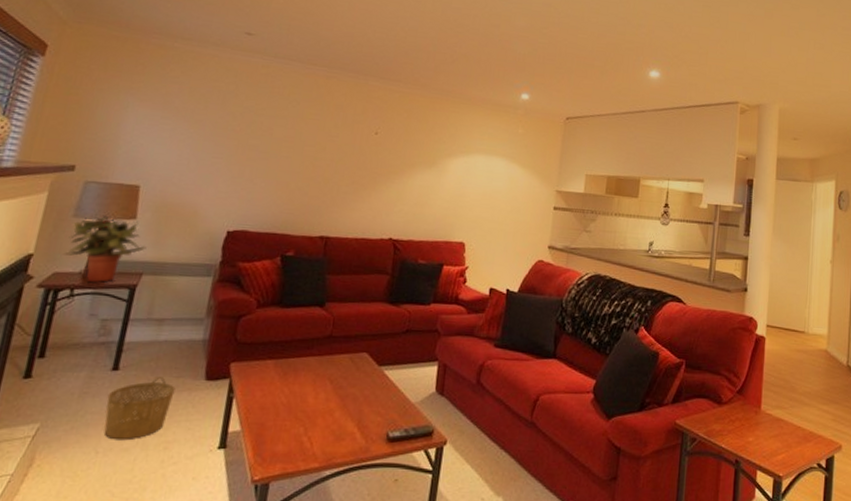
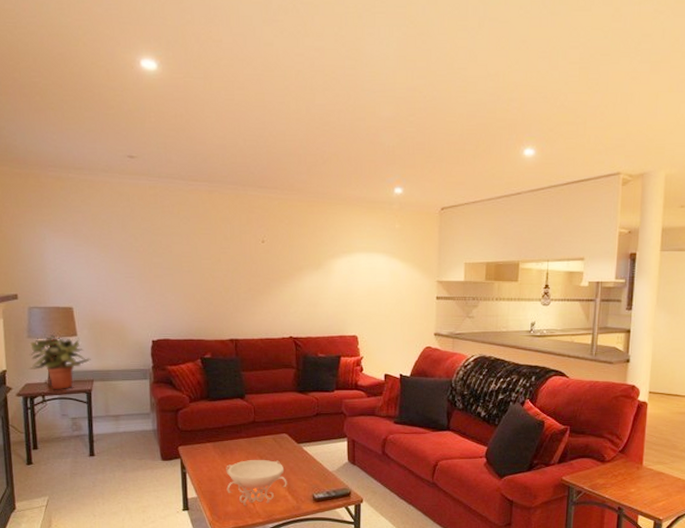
basket: present [104,375,175,439] -> none [91,458,141,506]
decorative bowl: none [280,383,359,445] -> present [226,459,287,506]

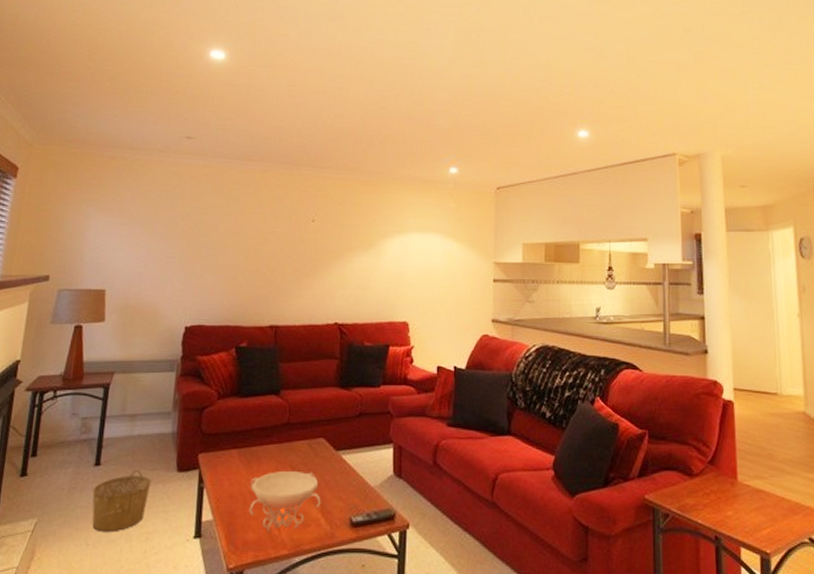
potted plant: present [28,335,91,390] -> none [44,321,116,384]
basket: none [91,458,141,506] -> present [92,469,151,531]

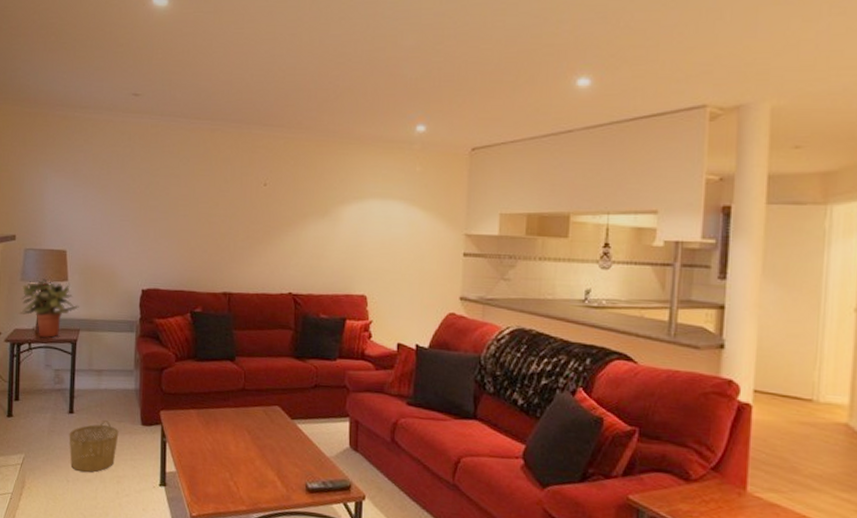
potted plant: none [44,321,116,384] -> present [18,279,79,339]
decorative bowl: present [249,470,321,533] -> none [209,433,277,489]

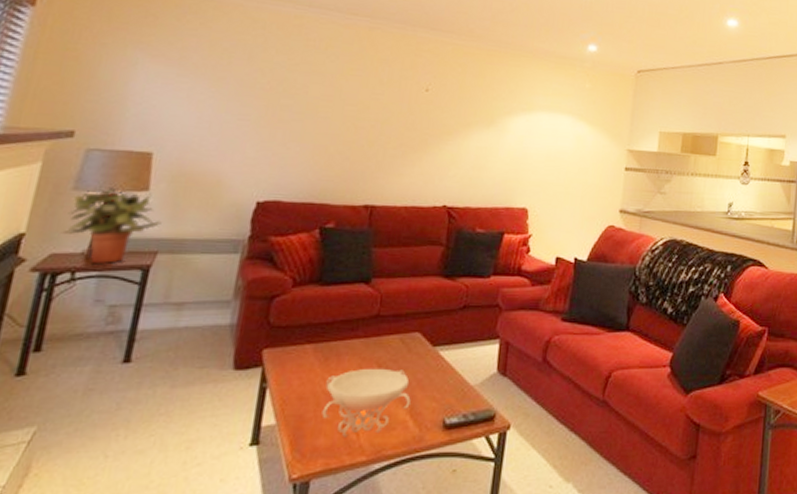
basket: present [69,419,119,472] -> none [114,366,199,440]
decorative bowl: none [209,433,277,489] -> present [322,368,411,437]

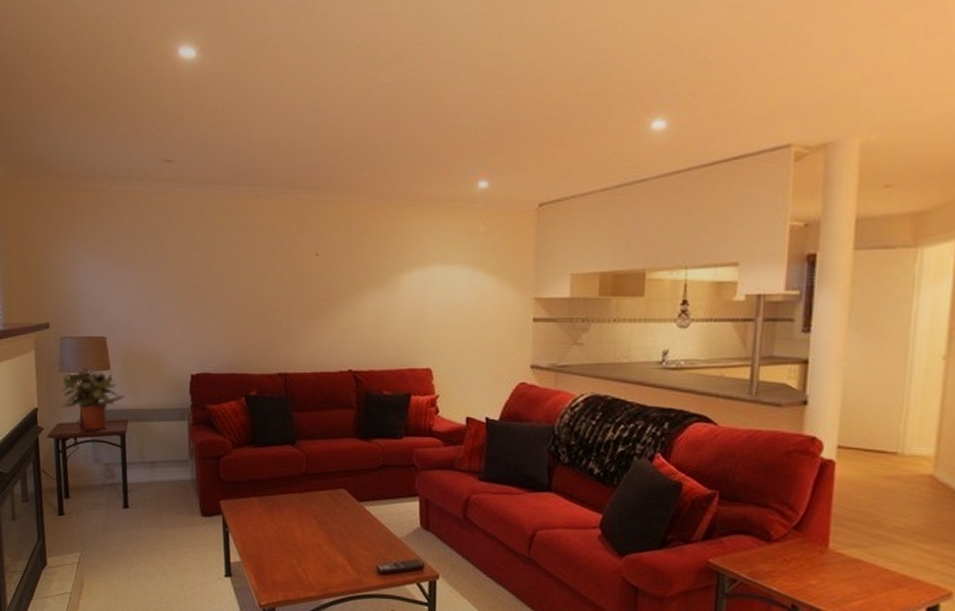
decorative bowl: present [322,368,411,437] -> none [274,519,346,576]

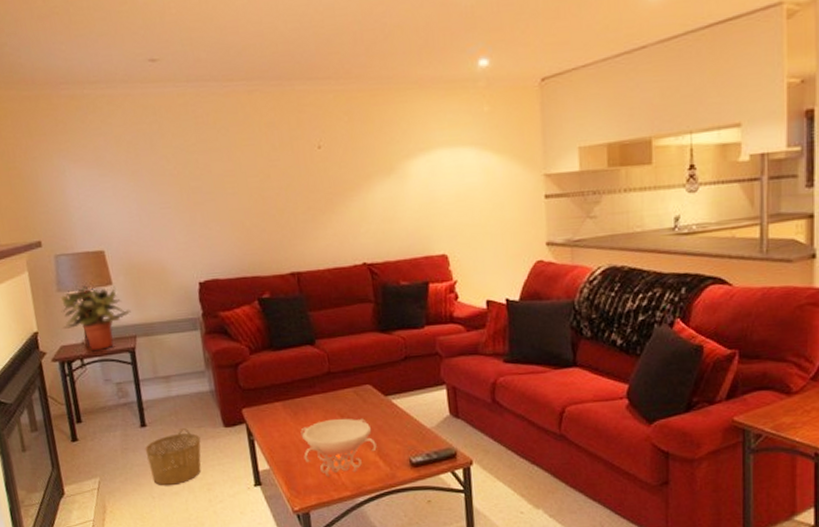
basket: none [125,512,178,567] -> present [145,427,201,485]
decorative bowl: none [274,519,346,576] -> present [300,418,377,477]

